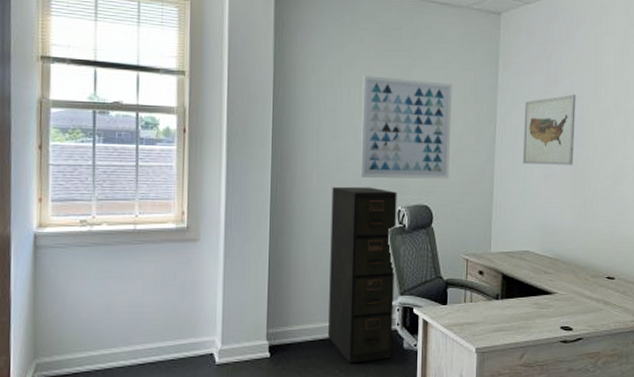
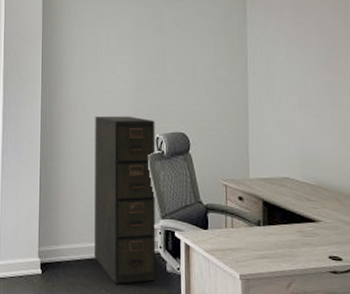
wall art: present [360,75,452,179] -> none [120,17,204,108]
wall art: present [522,94,576,165] -> none [274,25,329,93]

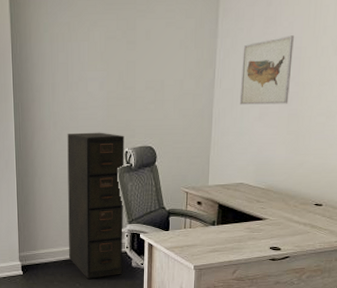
wall art: none [274,25,329,93] -> present [239,35,294,105]

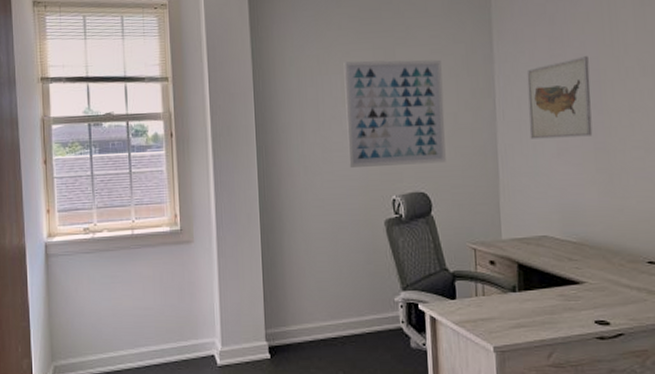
filing cabinet: present [67,132,125,279] -> none [320,177,400,365]
wall art: none [91,30,174,124] -> present [343,59,446,167]

